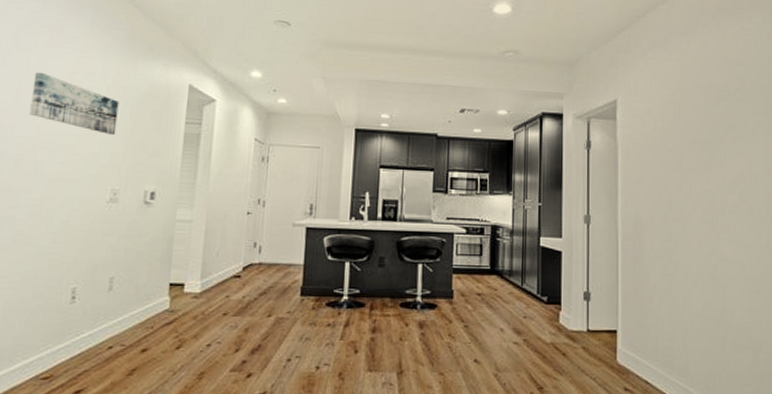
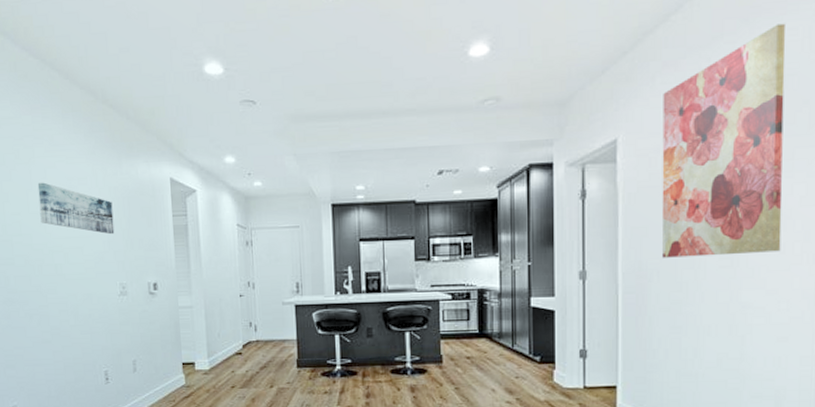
wall art: none [653,24,750,212] -> present [661,23,786,258]

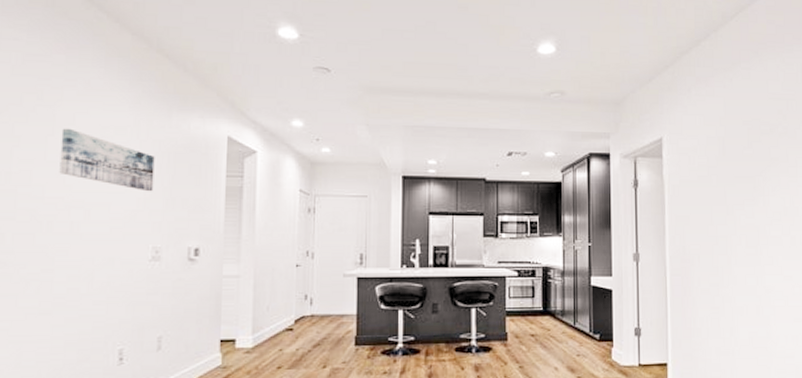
wall art: present [661,23,786,258] -> none [697,59,792,244]

